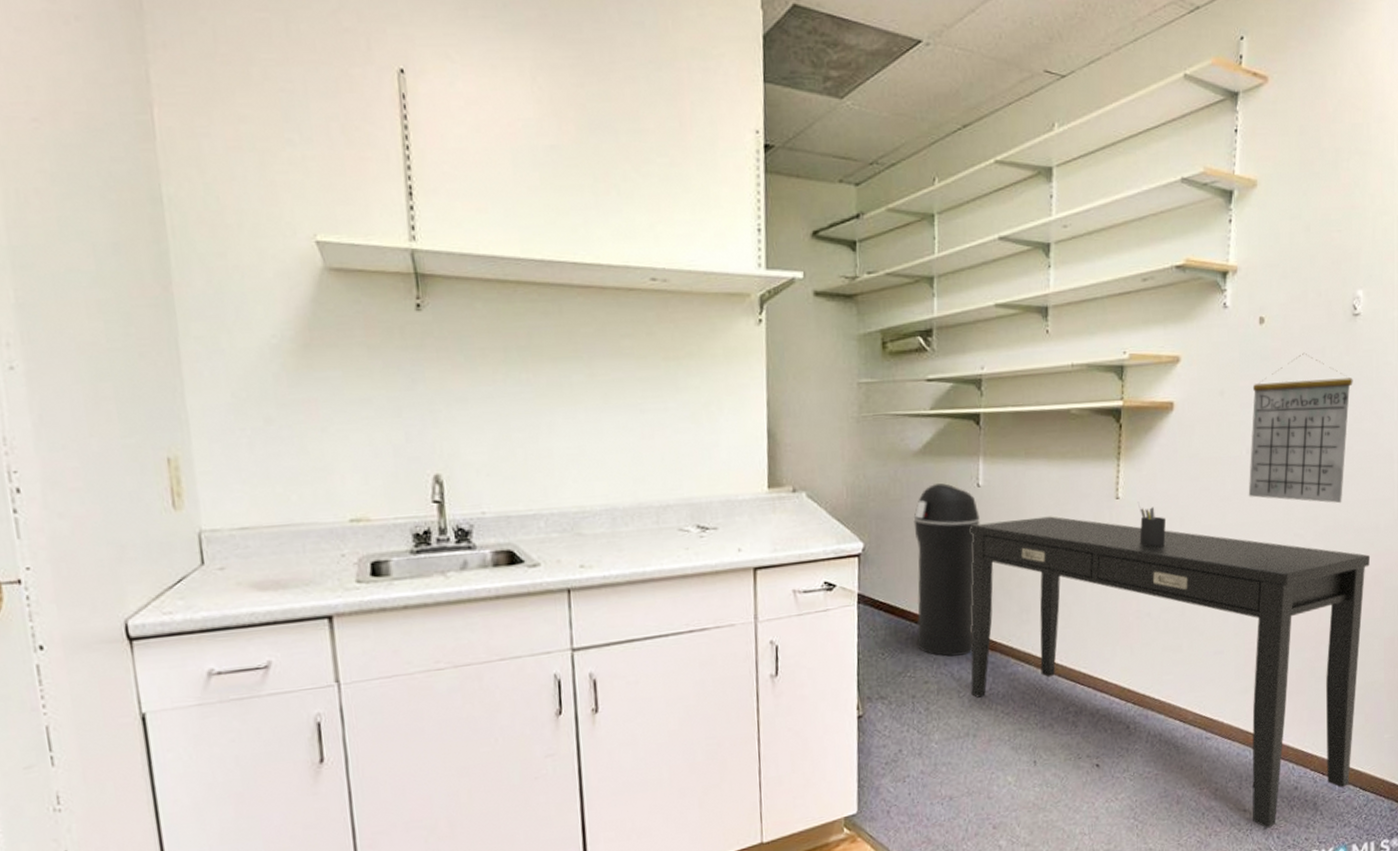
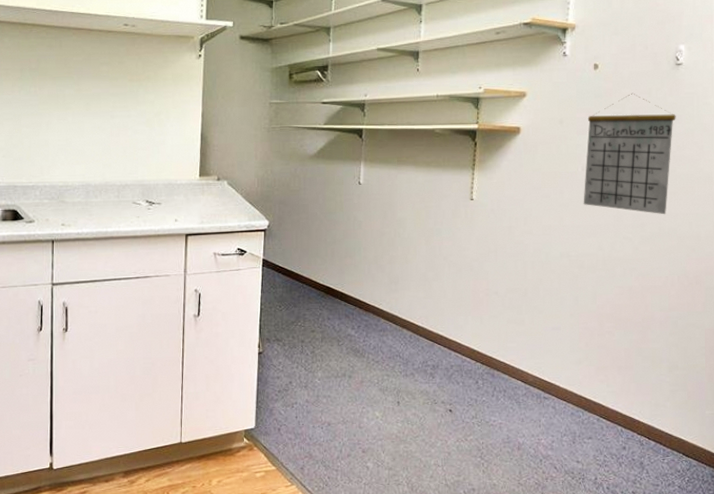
trash can: present [913,483,980,657] -> none [306,180,360,313]
desk: present [970,516,1371,828] -> none [348,210,692,479]
pen holder: present [1137,501,1167,546] -> none [488,203,513,239]

